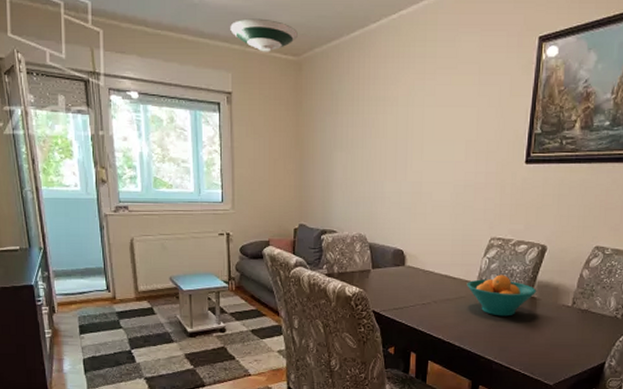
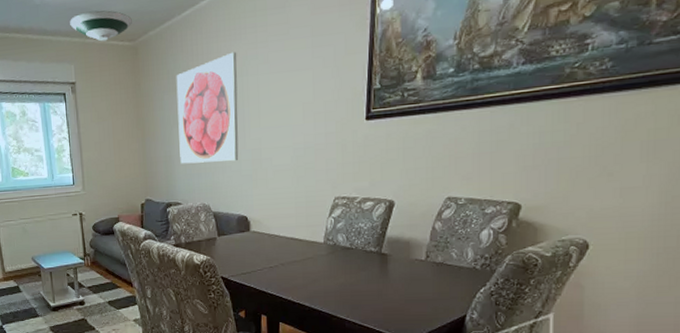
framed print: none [338,80,404,193] -> present [176,52,239,164]
fruit bowl: present [466,274,537,317] -> none [313,233,387,275]

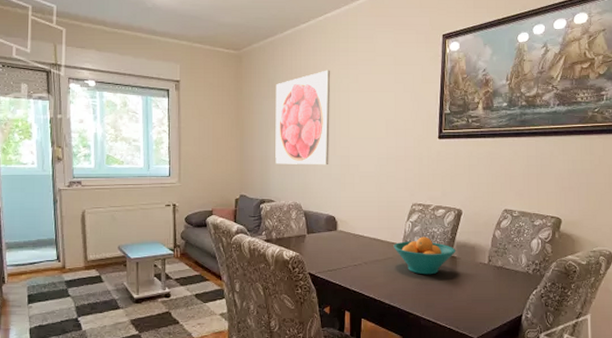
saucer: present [70,10,132,42] -> none [179,20,238,47]
fruit bowl: none [313,233,387,275] -> present [393,236,456,275]

